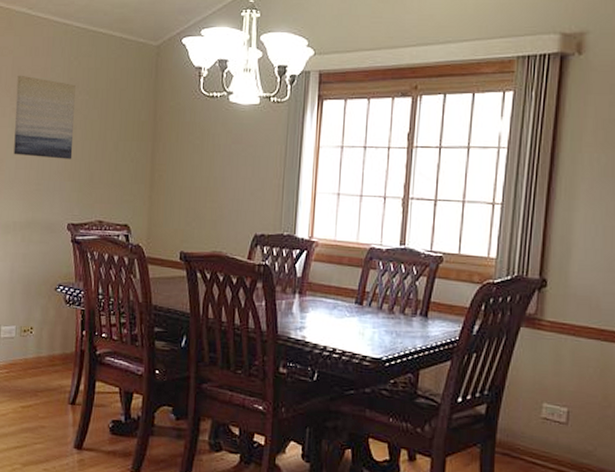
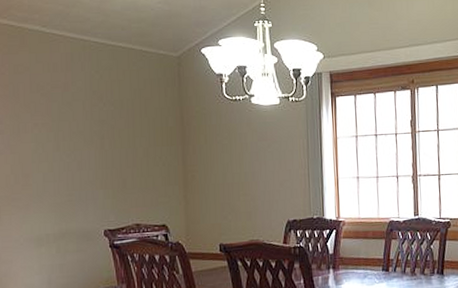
wall art: present [14,75,76,160] -> none [36,90,103,169]

